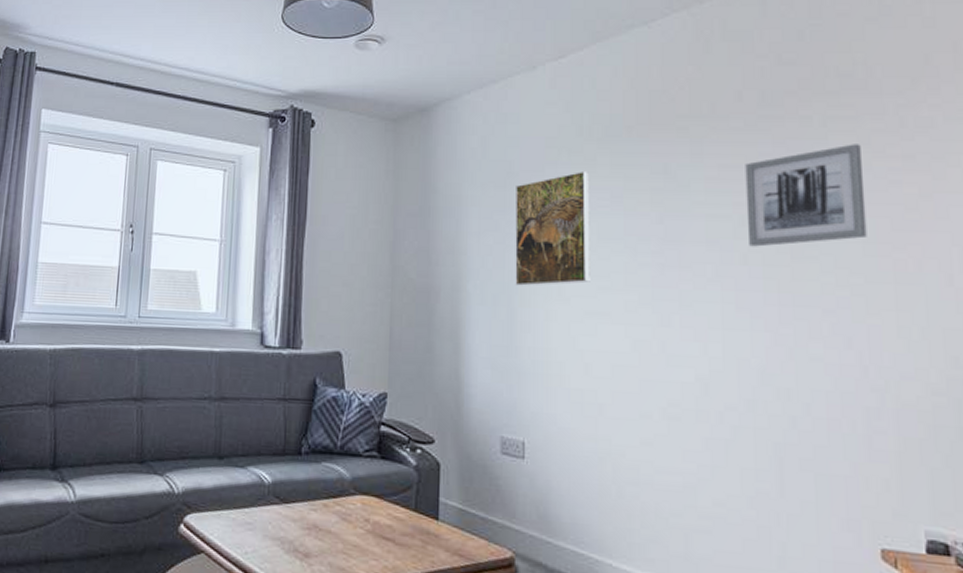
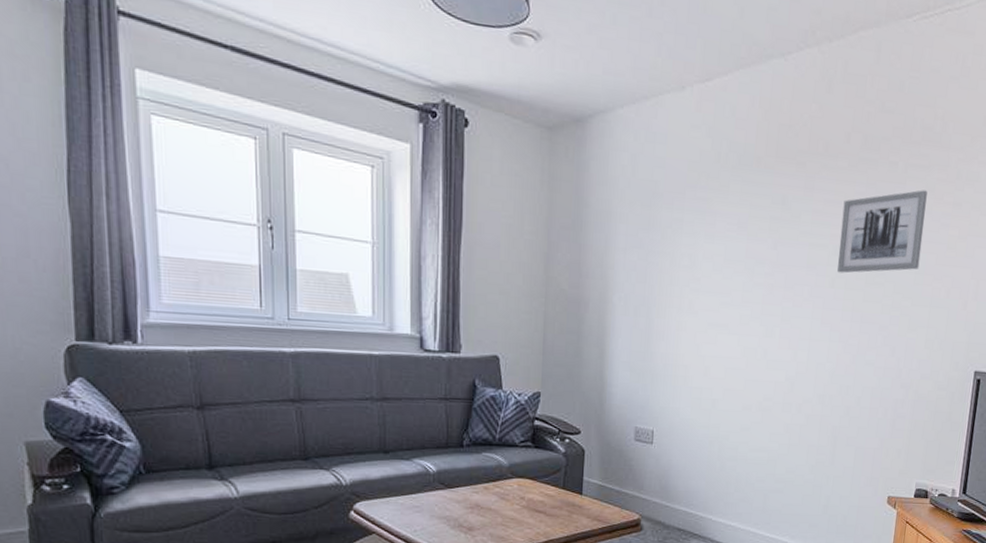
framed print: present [515,170,591,286] -> none [654,196,722,300]

